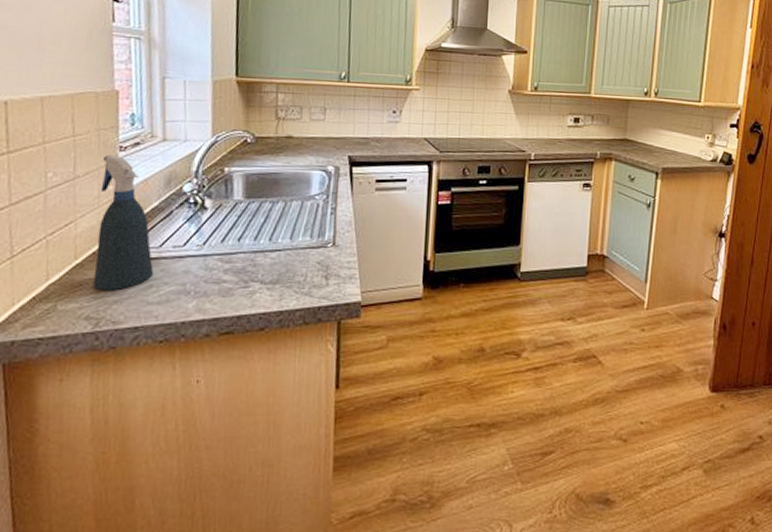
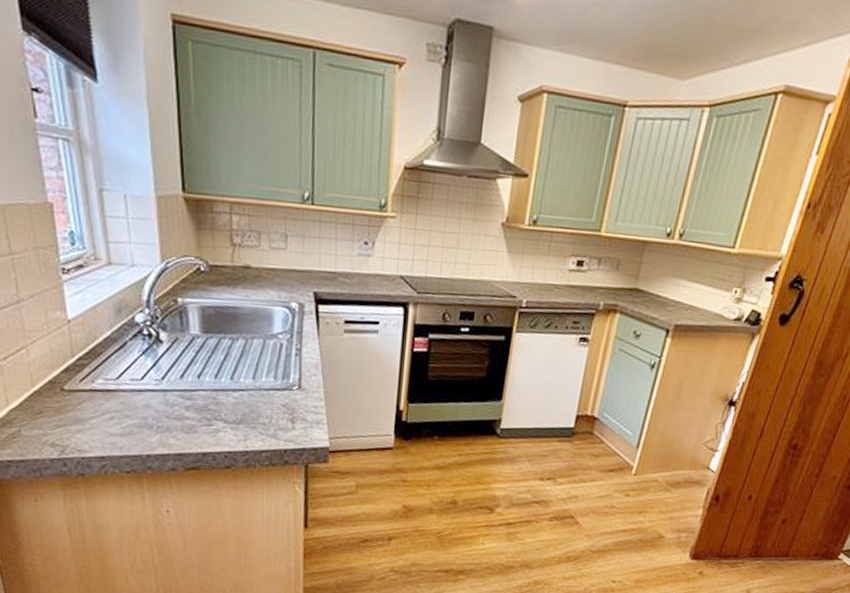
spray bottle: present [92,155,153,291] -> none [47,277,113,420]

